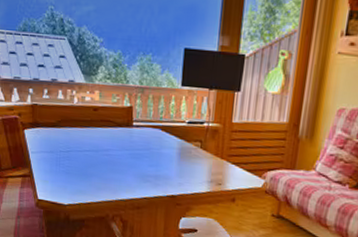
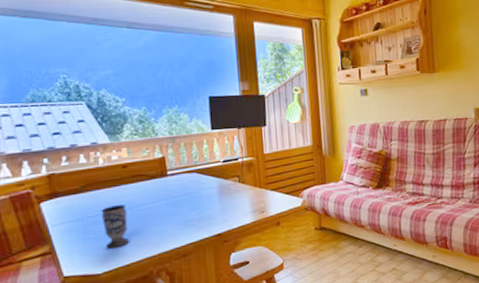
cup: none [71,145,93,185] -> present [101,204,130,249]

